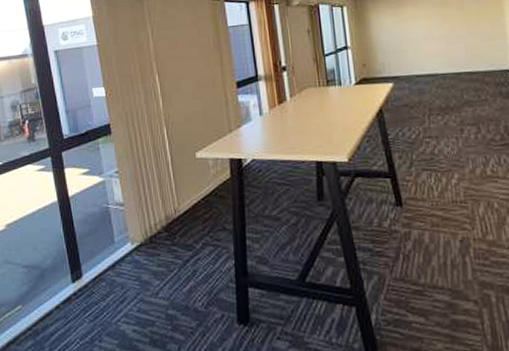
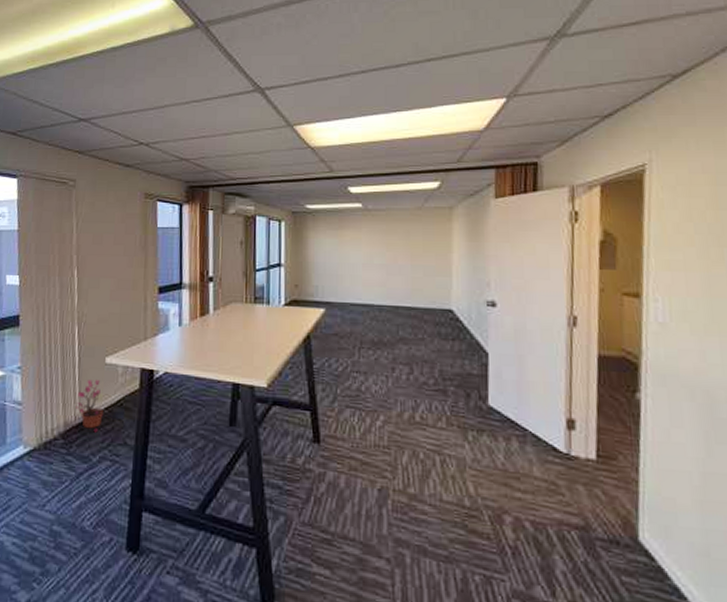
potted plant: none [174,174,200,222] -> present [76,380,103,433]

